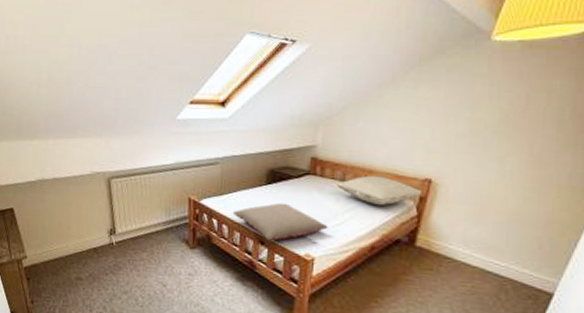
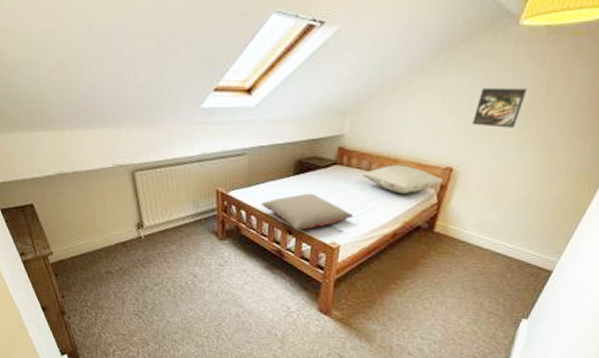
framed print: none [450,100,505,140] -> present [473,87,527,128]

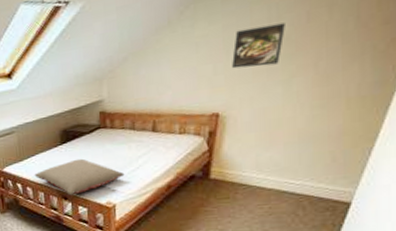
pillow: present [361,164,444,195] -> none [126,118,211,147]

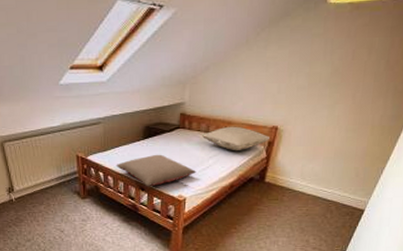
pillow: none [126,118,211,147] -> present [201,126,271,152]
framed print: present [232,22,285,69] -> none [293,57,336,91]

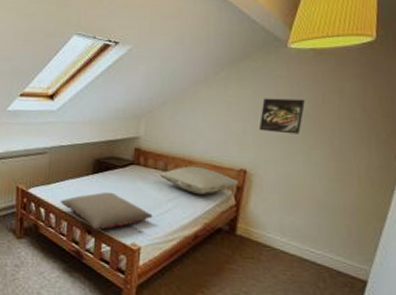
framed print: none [293,57,336,91] -> present [259,98,305,134]

